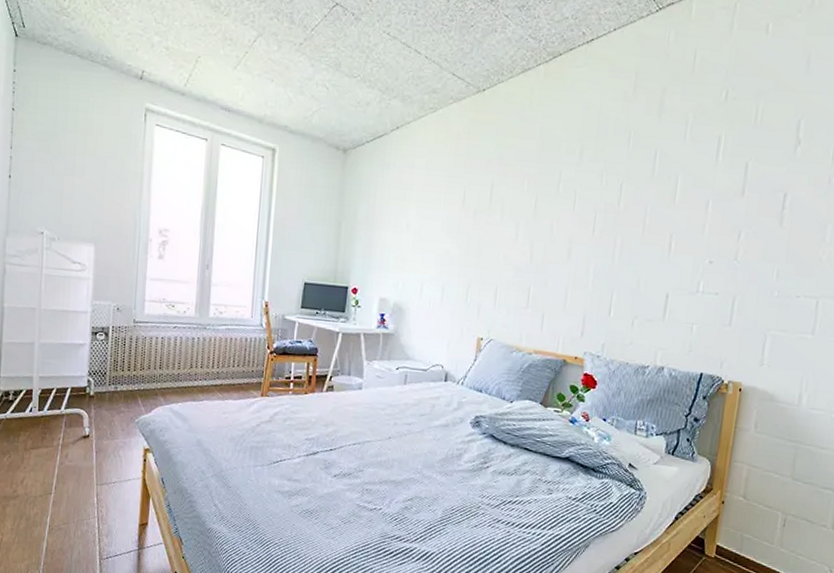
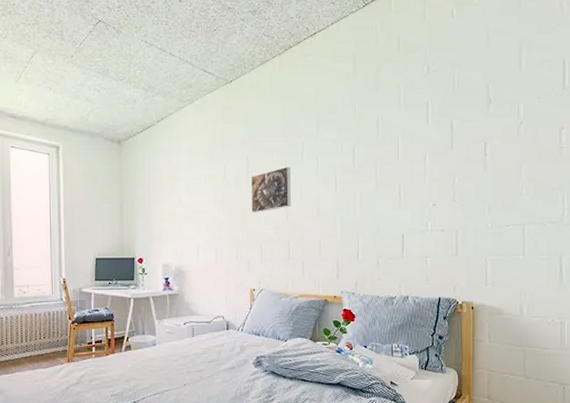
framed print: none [490,198,542,250] -> present [251,166,291,213]

